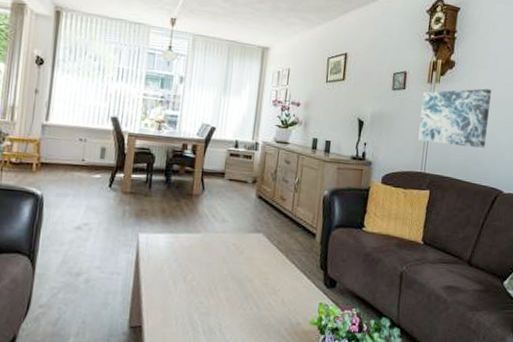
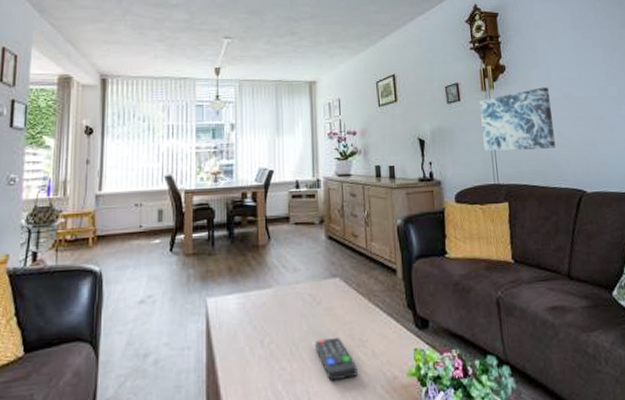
remote control: none [231,283,267,319] -> present [314,337,358,382]

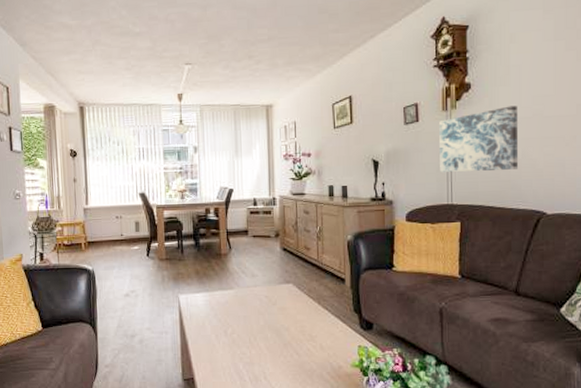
remote control: present [314,337,358,382] -> none [269,332,307,366]

